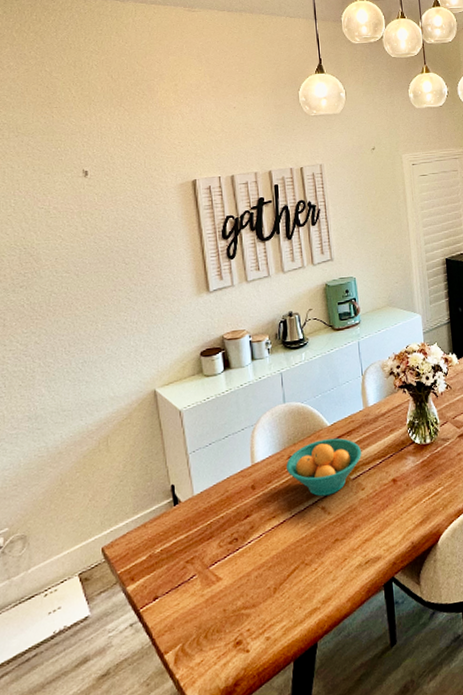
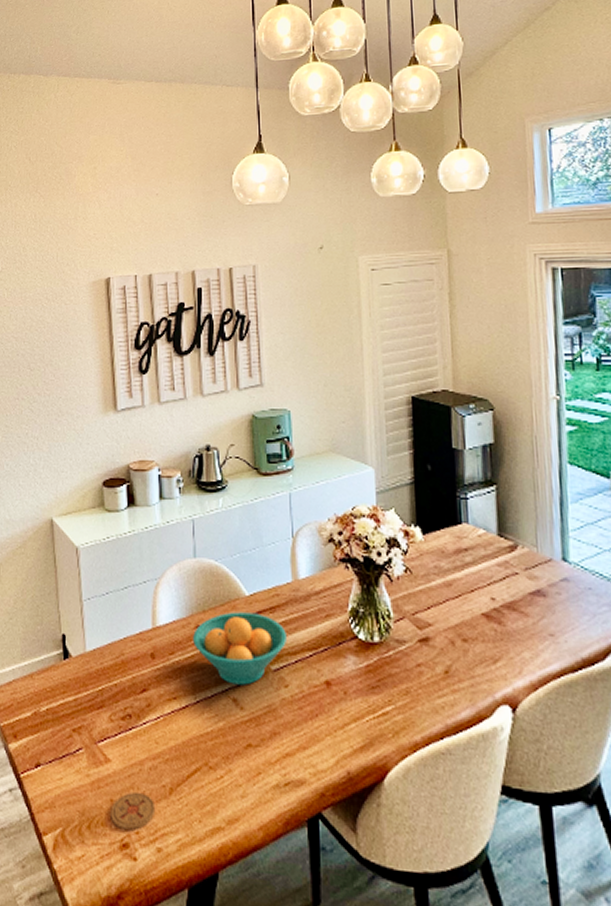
coaster: none [224,597,263,631] -> present [111,791,156,830]

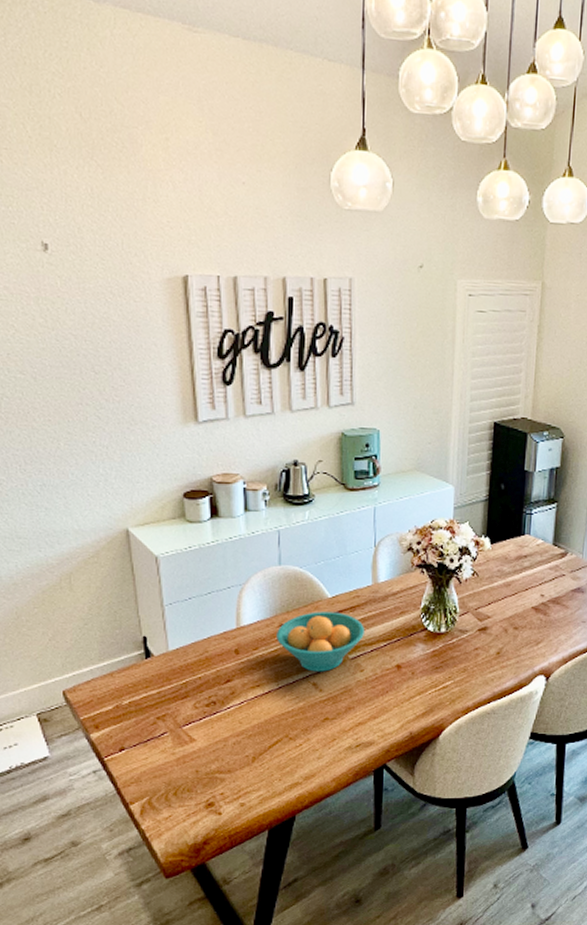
coaster: present [111,791,156,830] -> none [196,762,239,792]

